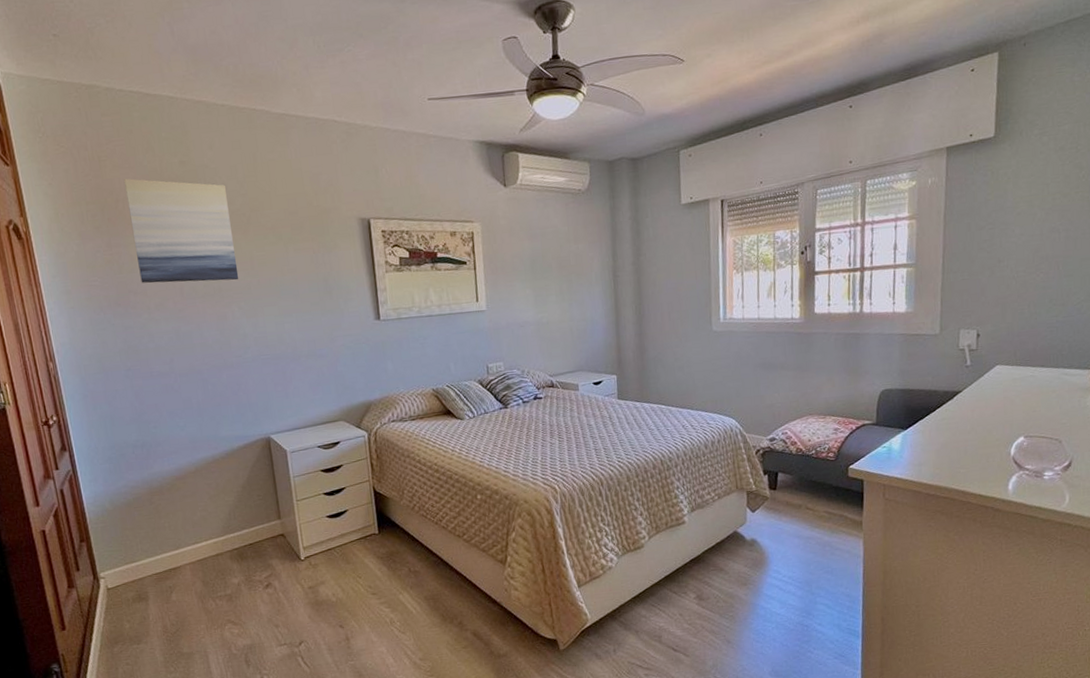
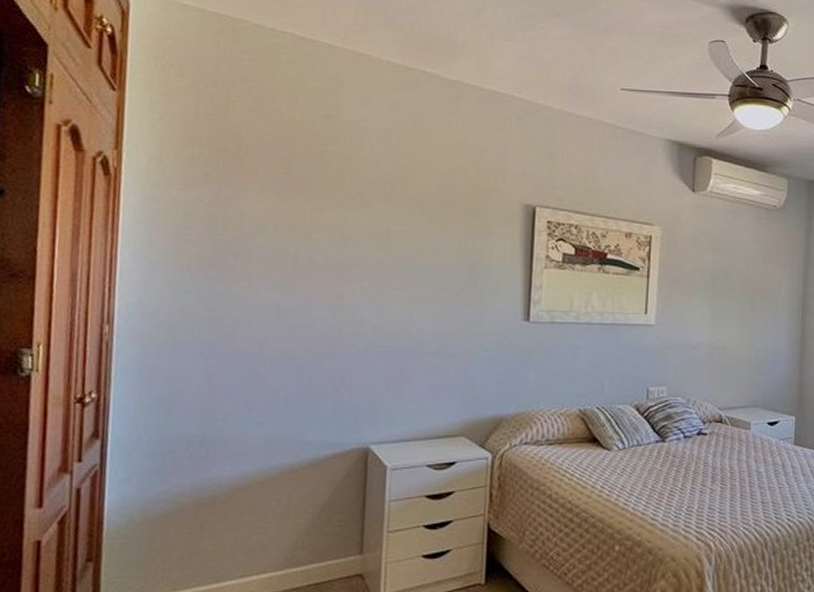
wall art: present [124,178,239,283] -> none [247,123,373,255]

